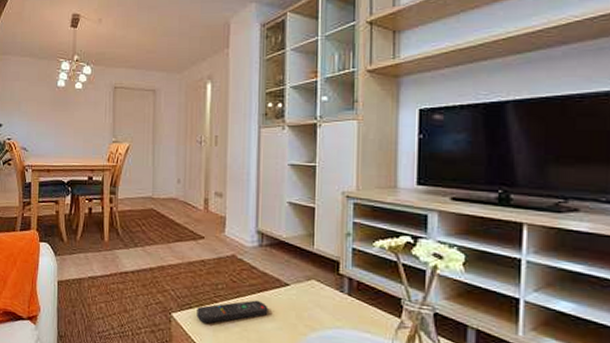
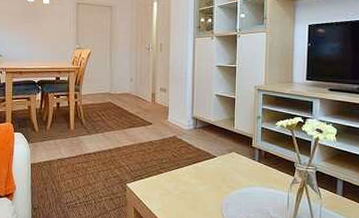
remote control: present [197,300,268,323] -> none [146,170,201,190]

